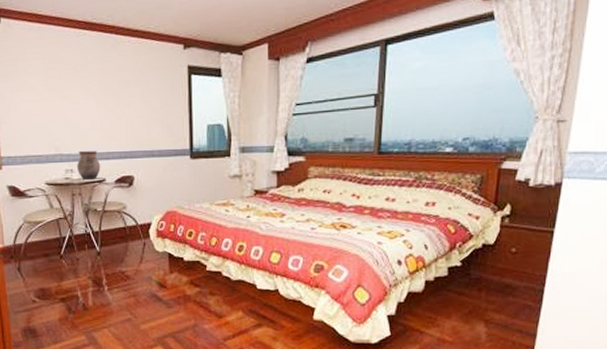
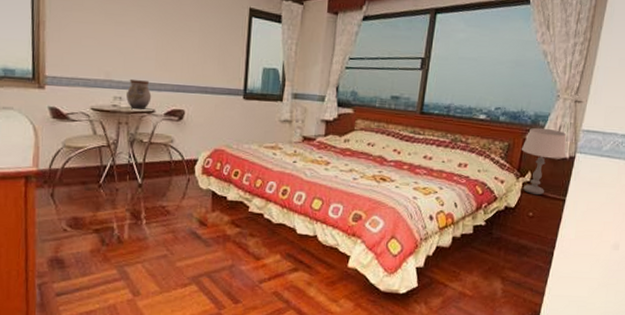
table lamp: none [496,154,551,229] -> present [521,127,567,196]

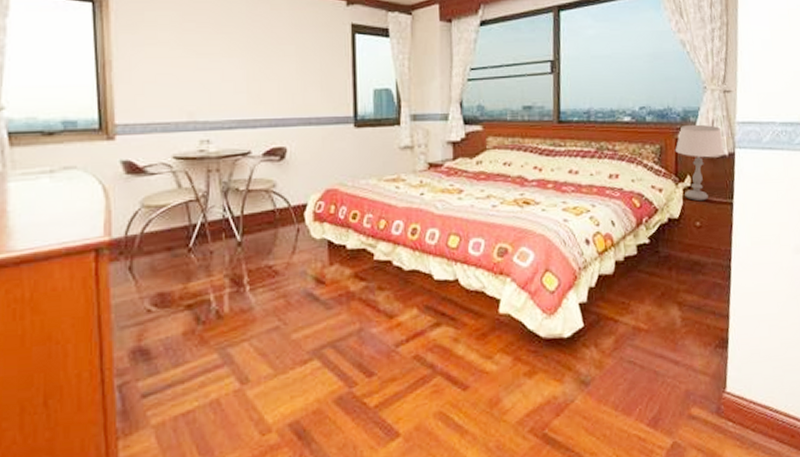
vase: present [126,78,152,110] -> none [215,117,246,153]

